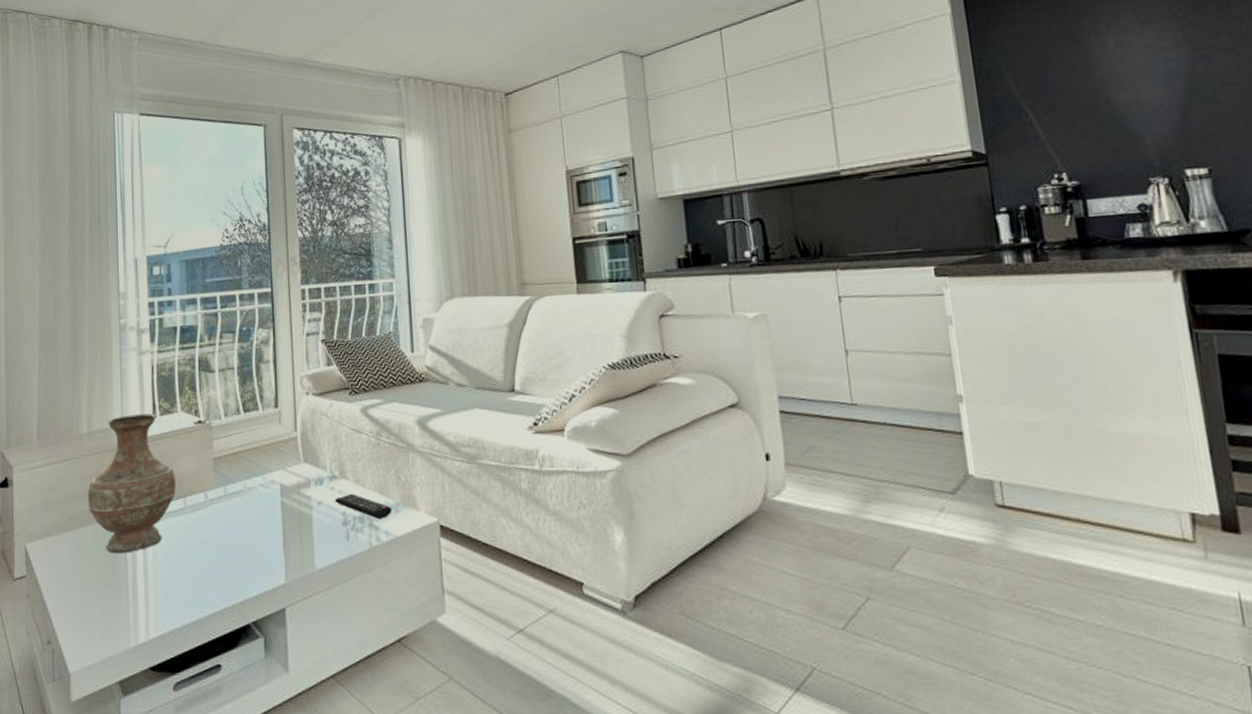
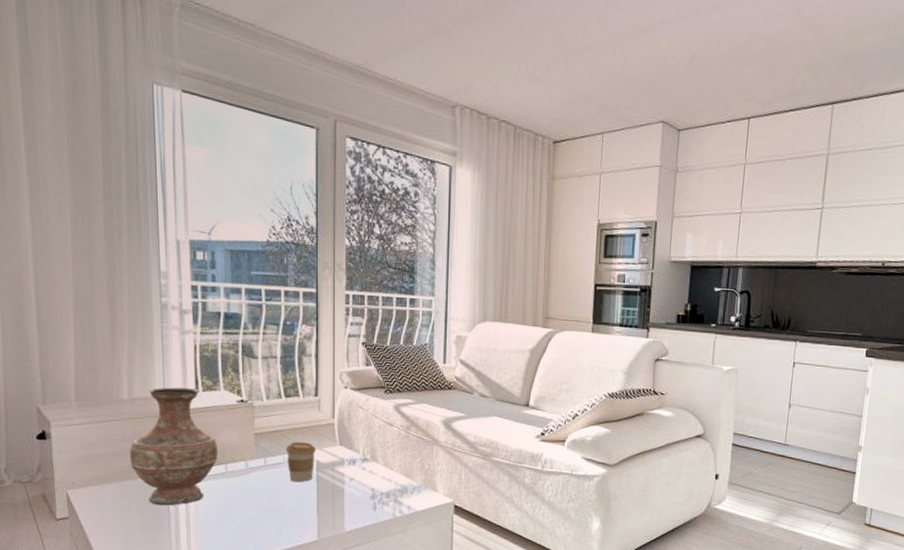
coffee cup: none [246,463,279,513] -> present [285,442,316,482]
remote control: present [335,493,392,519] -> none [365,474,414,496]

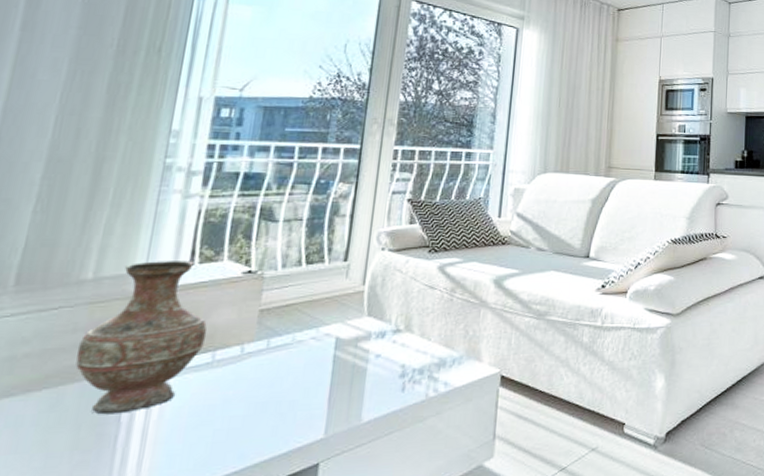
coffee cup: present [285,442,316,482] -> none [297,316,337,366]

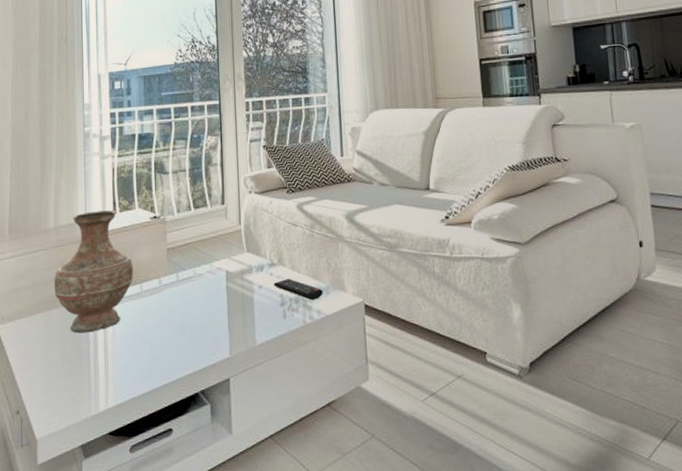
remote control: none [395,346,455,371] -> present [274,278,323,300]

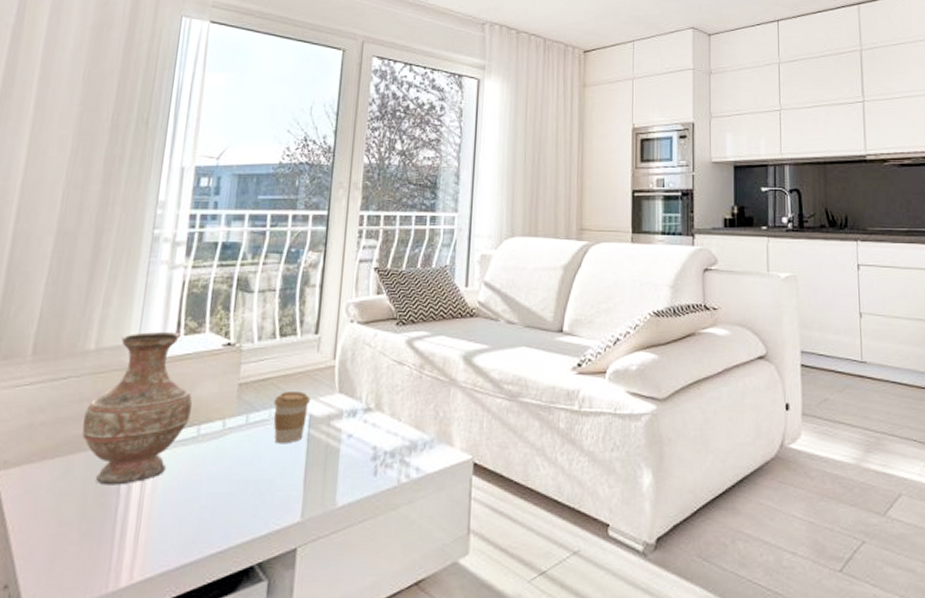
coffee cup: none [196,252,225,296] -> present [273,391,310,444]
remote control: present [274,278,323,300] -> none [367,426,426,454]

